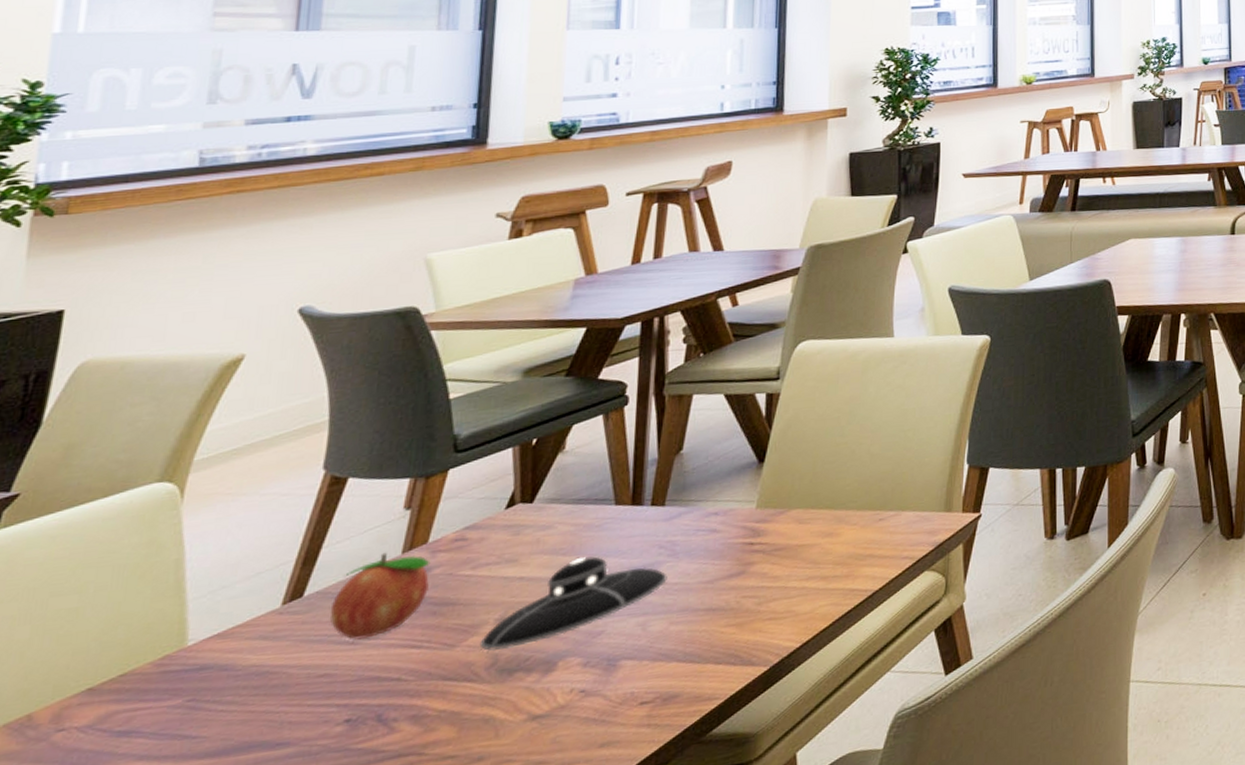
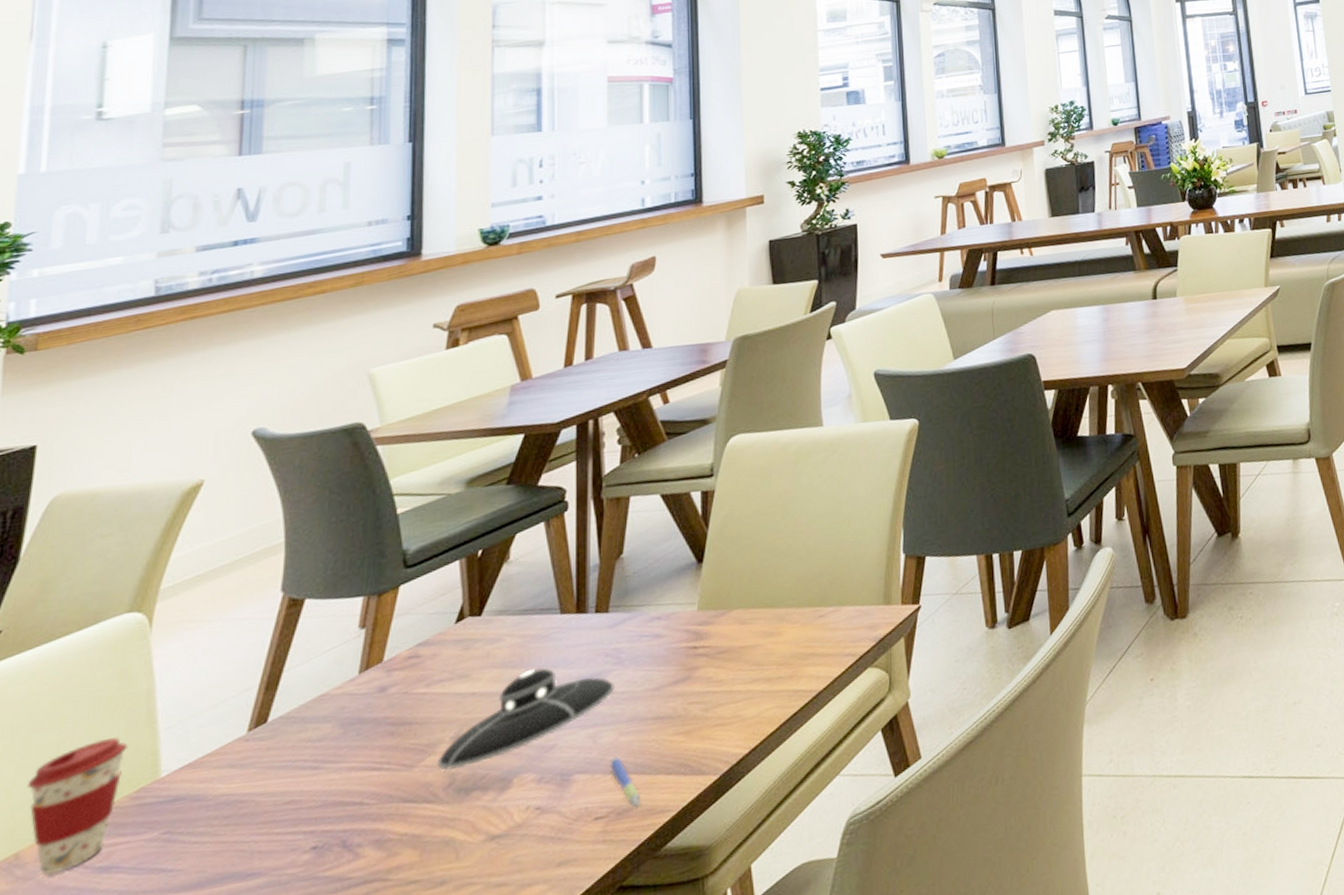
coffee cup: none [42,604,154,737] -> present [27,737,129,875]
fruit: present [329,552,431,640] -> none [293,673,386,765]
pen: none [659,644,688,695] -> present [610,756,640,808]

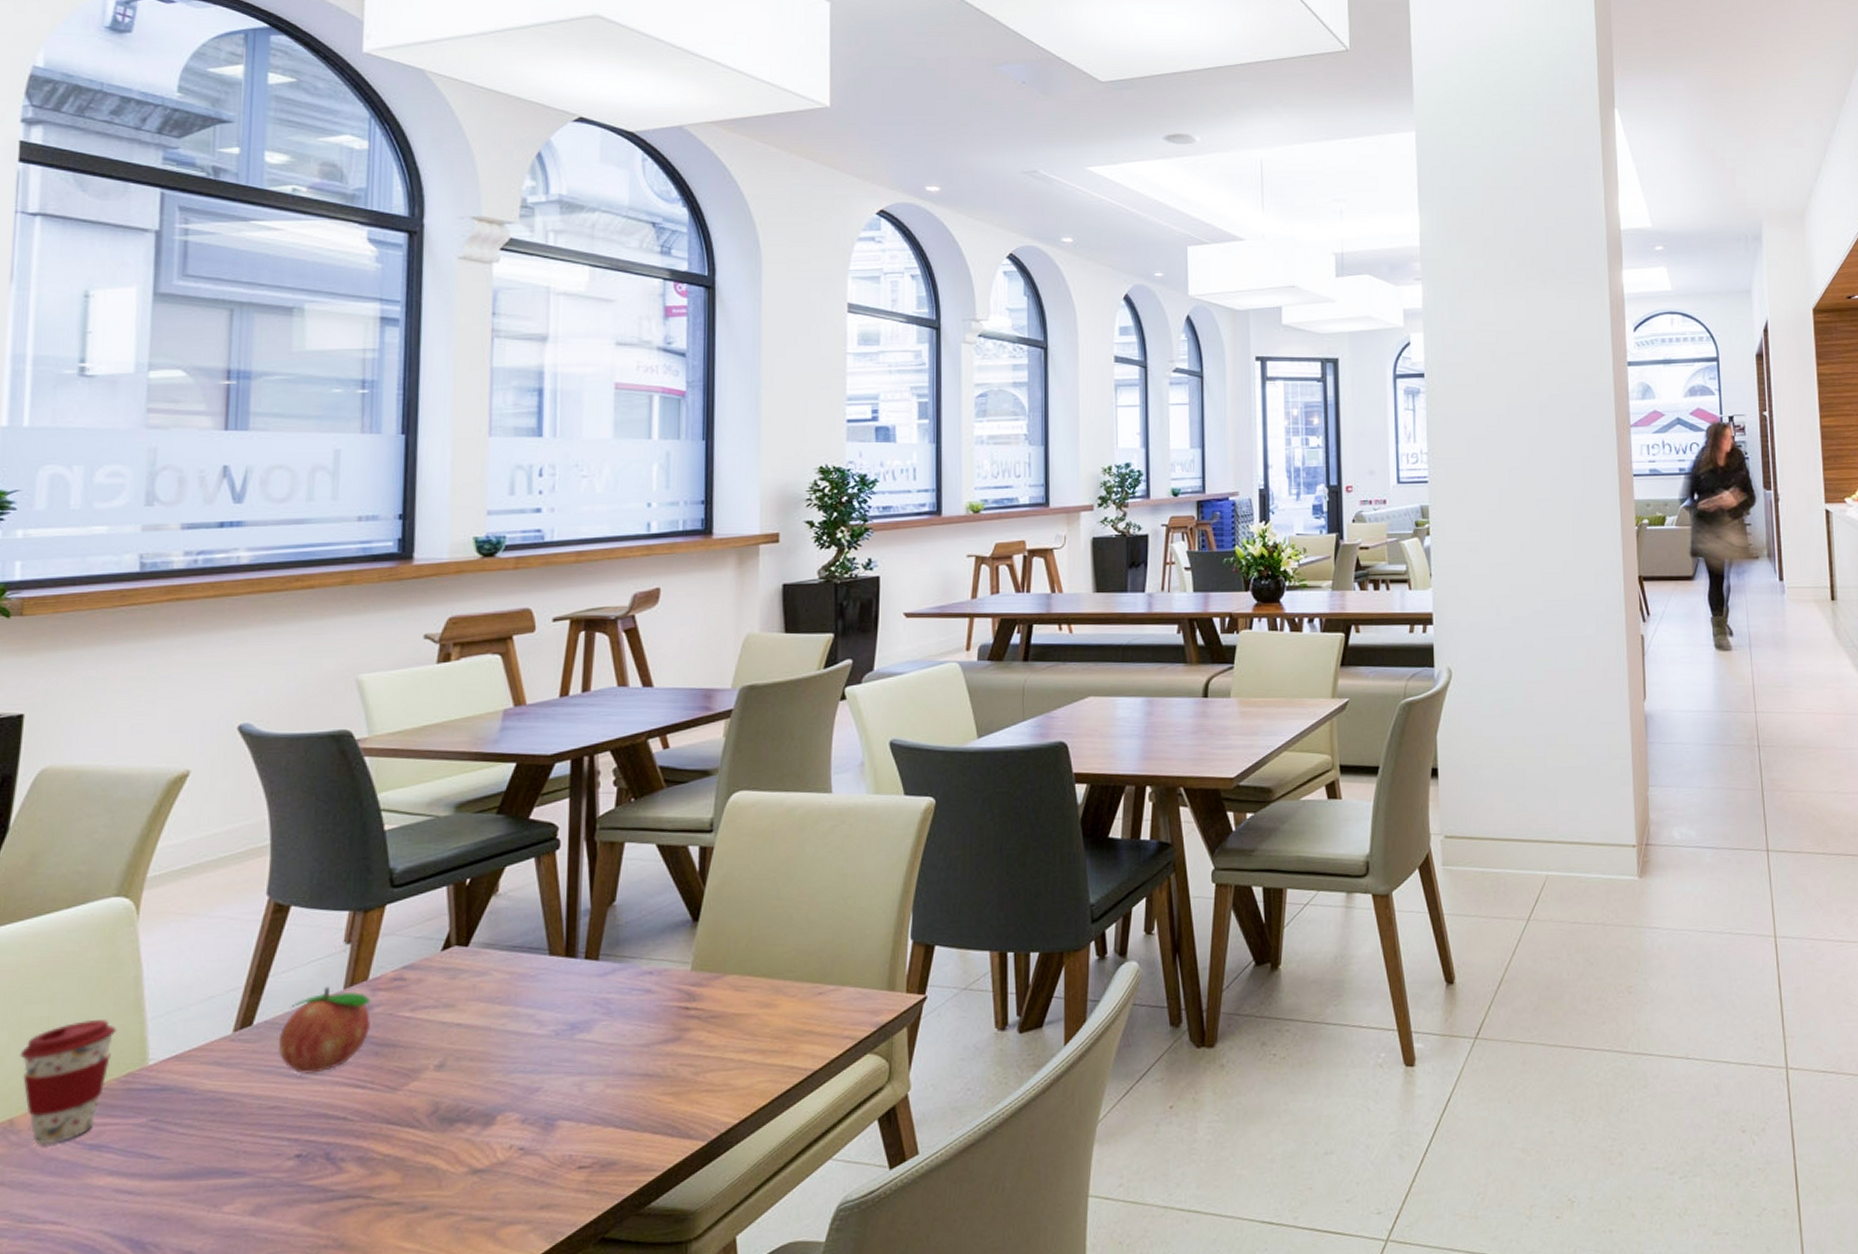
fruit: none [293,673,386,765] -> present [277,986,371,1074]
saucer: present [437,668,615,771] -> none [420,1007,603,1099]
pen: present [610,756,640,808] -> none [596,1108,625,1162]

